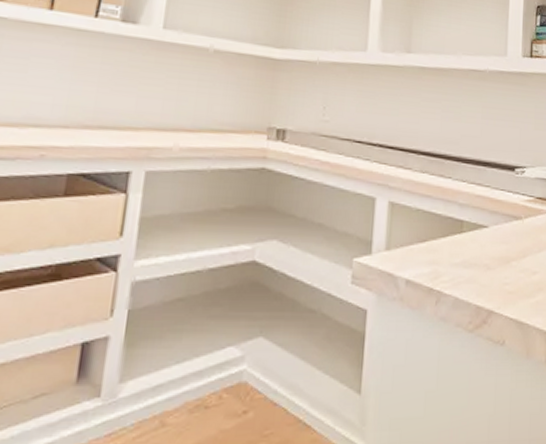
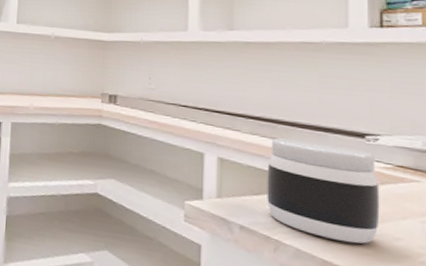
jar: none [432,174,524,284] -> present [267,138,380,244]

